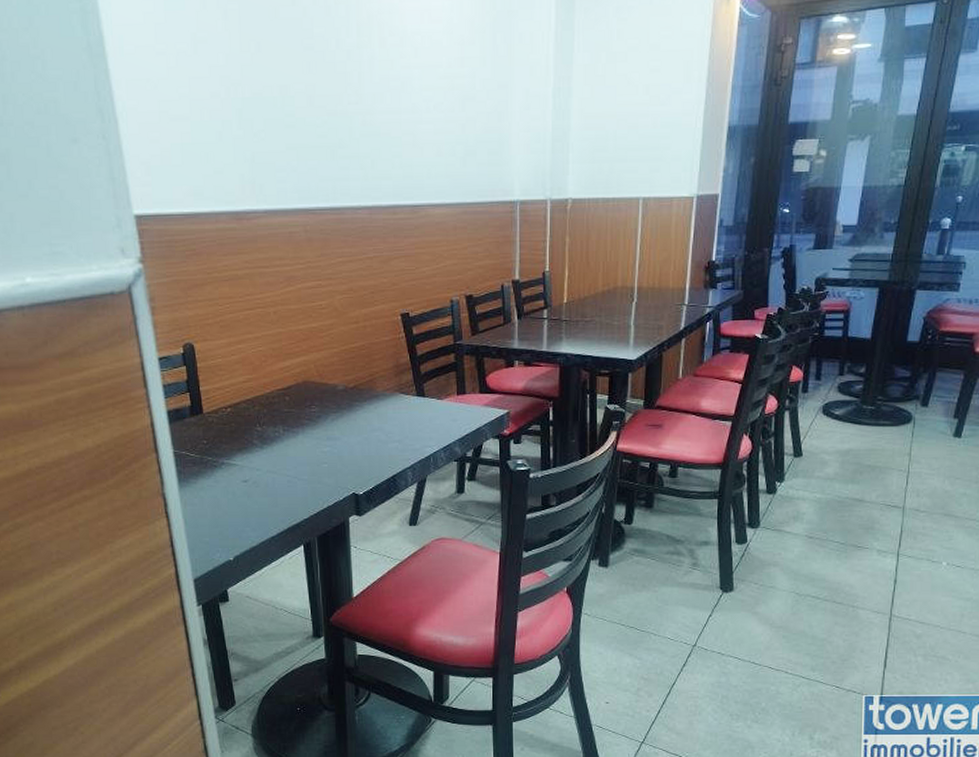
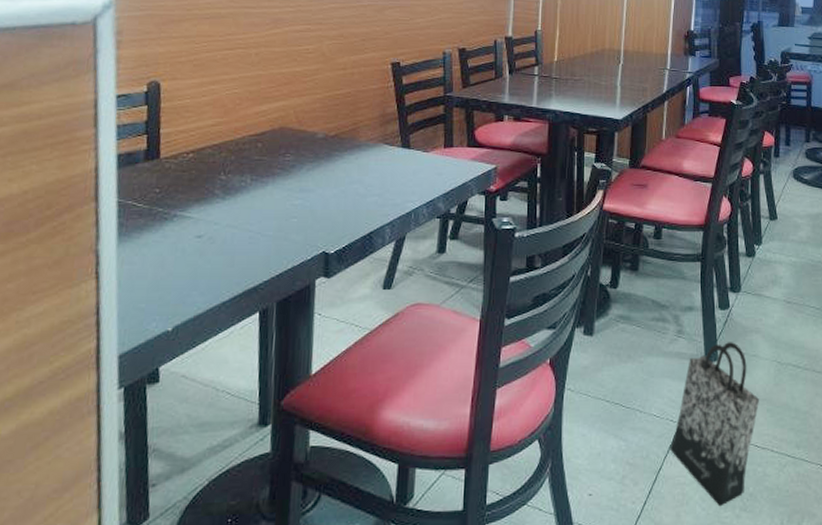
shopping bag: none [683,574,775,718] -> present [670,342,759,507]

